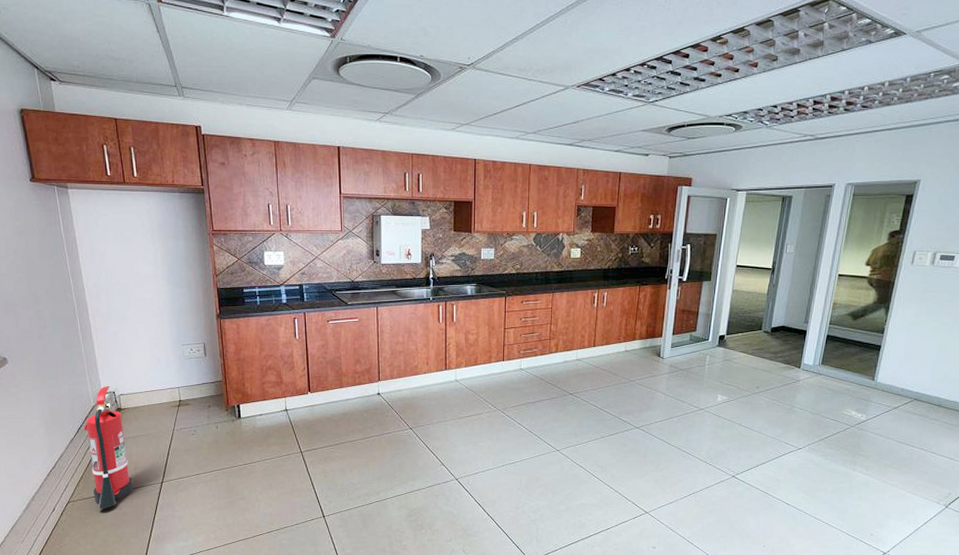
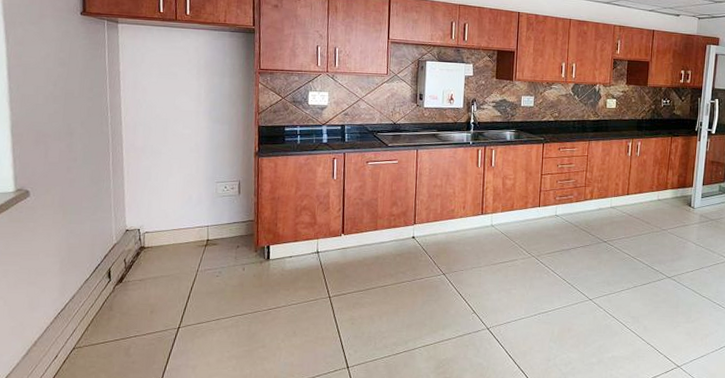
fire extinguisher: present [83,386,134,509] -> none [101,223,147,357]

